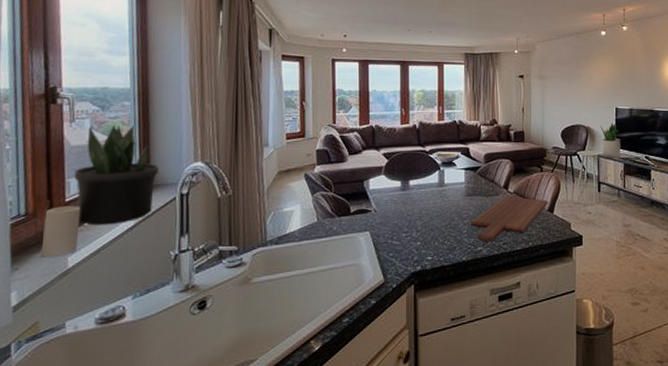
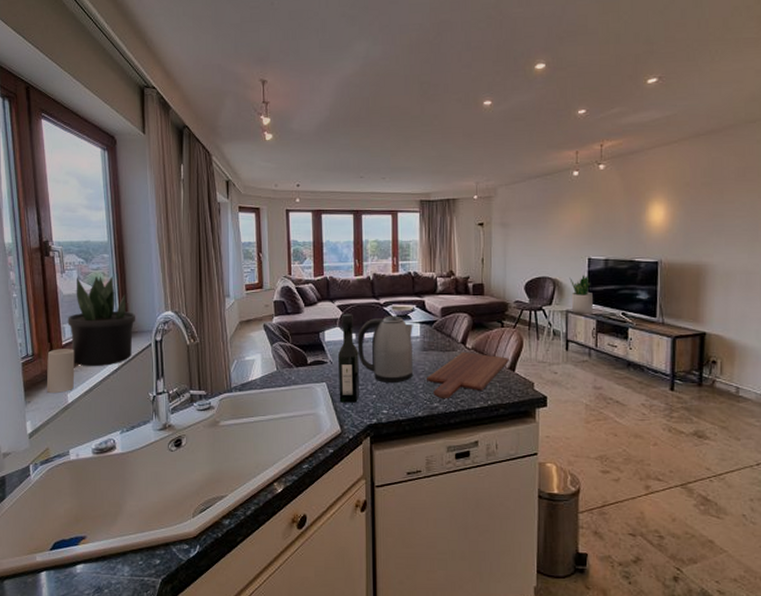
bottle: none [383,161,405,252] -> present [338,313,360,403]
kettle: none [402,162,458,229] -> present [357,316,413,383]

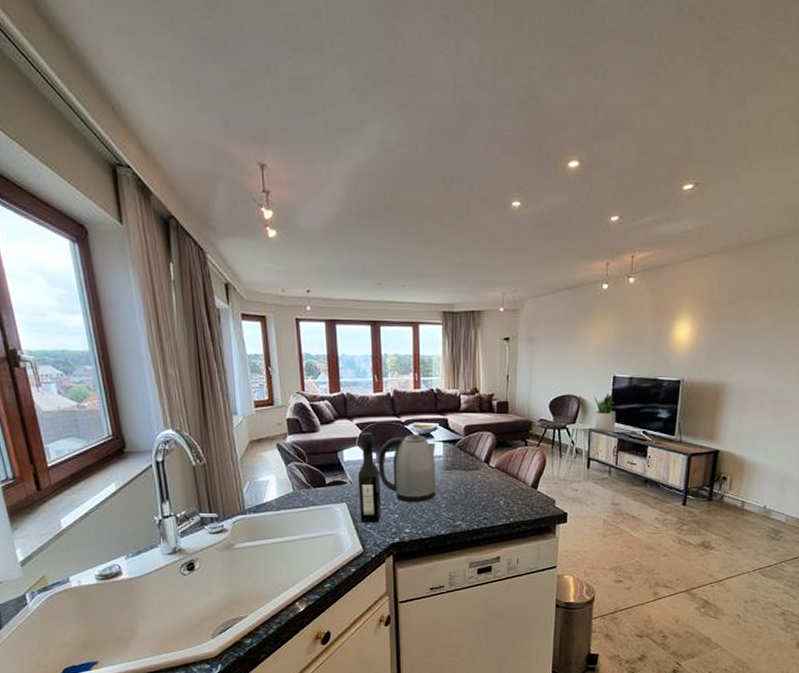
candle: present [46,349,75,394] -> none [31,471,67,520]
planter: present [68,276,136,366] -> none [51,391,132,489]
cutting board: present [427,351,509,398] -> none [450,470,532,516]

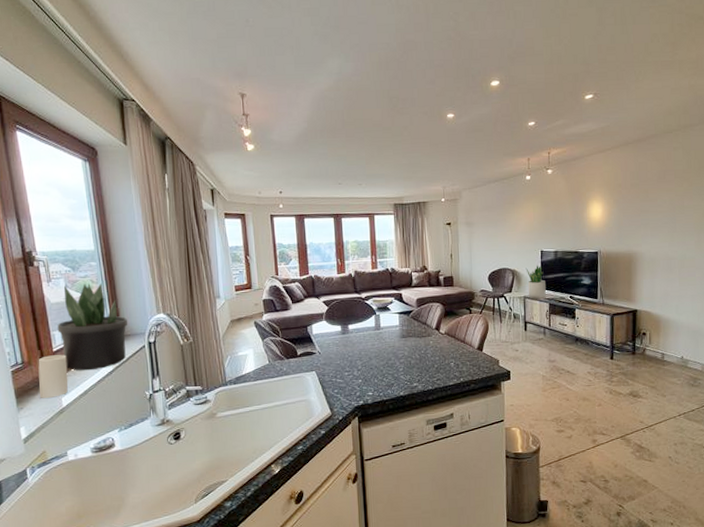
candle: none [31,471,67,520] -> present [38,354,68,399]
planter: none [51,391,132,489] -> present [57,283,128,370]
bottle: present [358,432,382,523] -> none [326,308,348,389]
kettle: present [378,434,436,502] -> none [342,308,394,368]

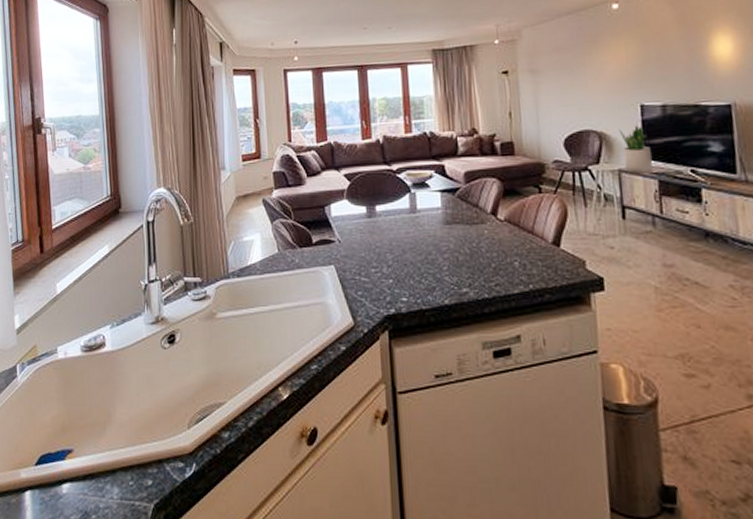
candle: present [38,354,68,399] -> none [35,233,65,284]
planter: present [57,283,128,370] -> none [58,152,128,252]

